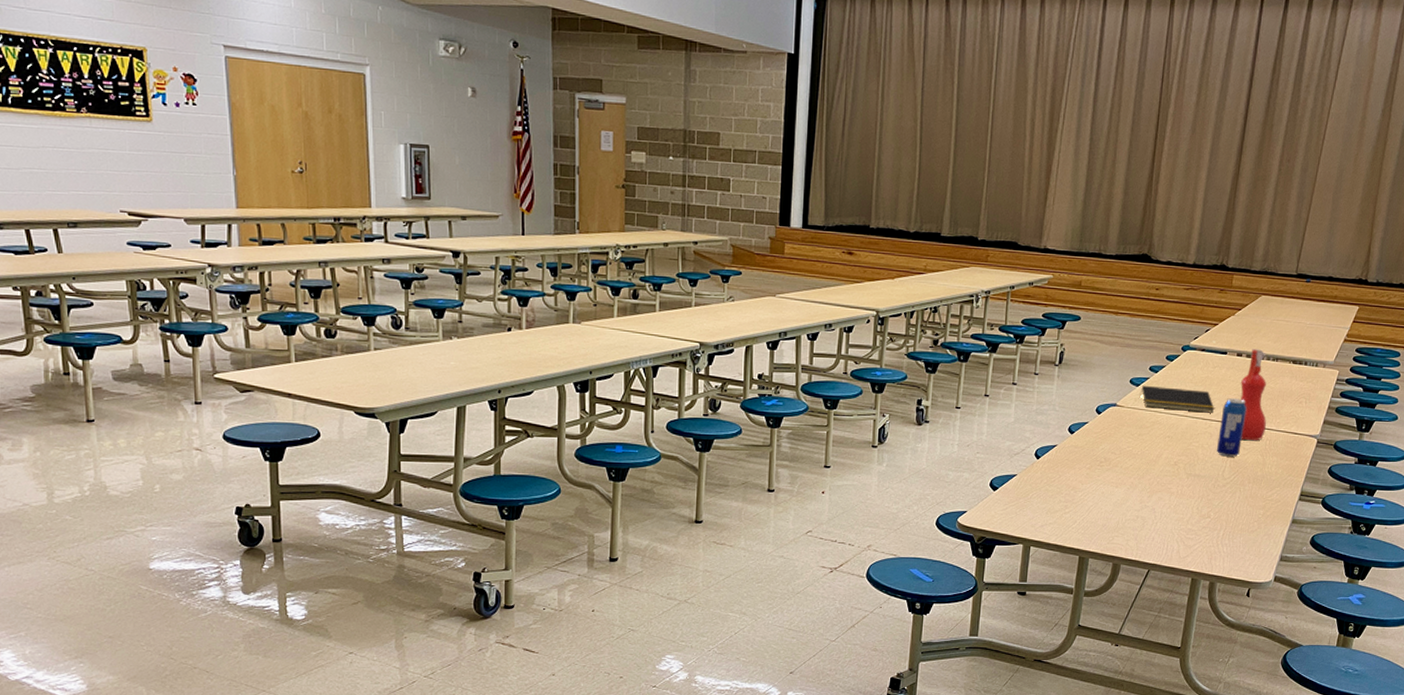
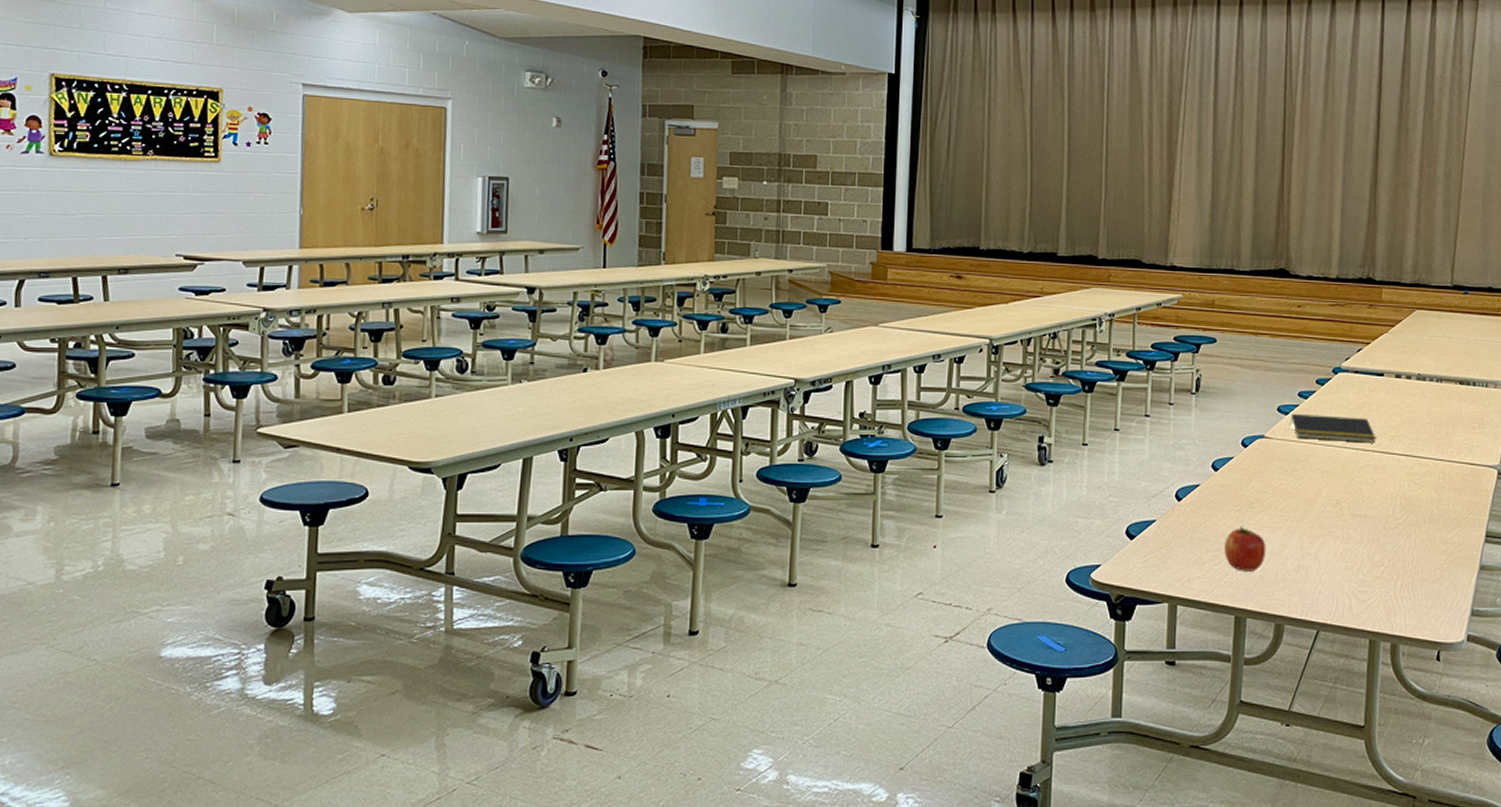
apple: none [1074,481,1111,520] -> present [1224,526,1266,571]
beverage can: present [1216,398,1247,457] -> none [1382,426,1413,493]
spray bottle: present [1241,349,1266,441] -> none [1403,369,1437,474]

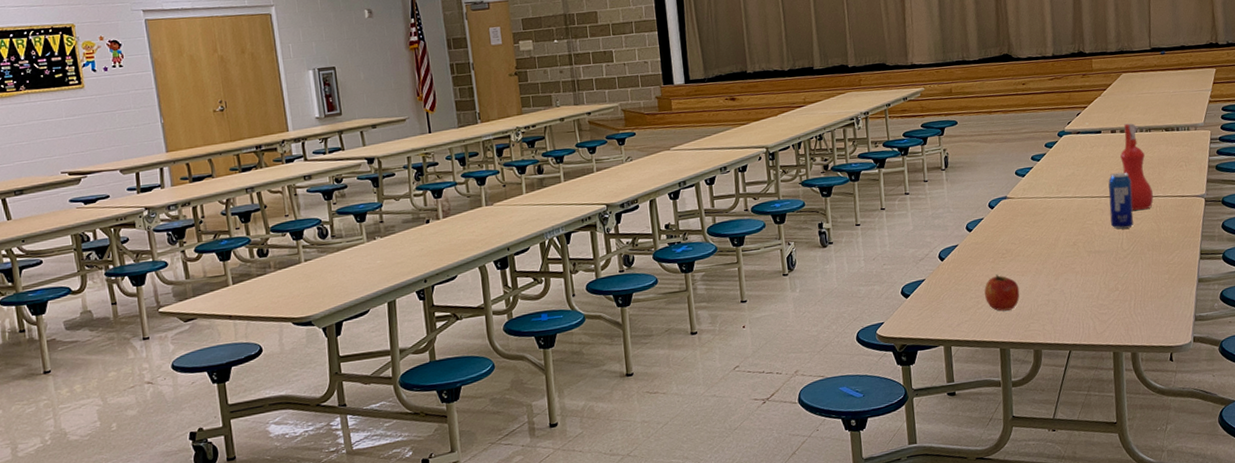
notepad: present [1289,413,1376,443] -> none [1027,170,1101,195]
beverage can: none [1382,426,1413,493] -> present [1108,172,1134,229]
spray bottle: none [1403,369,1437,474] -> present [1120,123,1154,211]

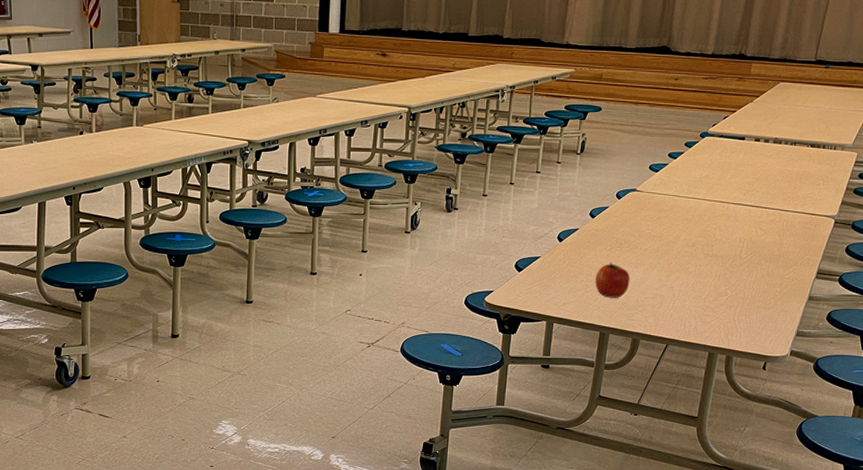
beverage can: present [1108,172,1134,229] -> none [733,182,765,238]
spray bottle: present [1120,123,1154,211] -> none [758,134,784,222]

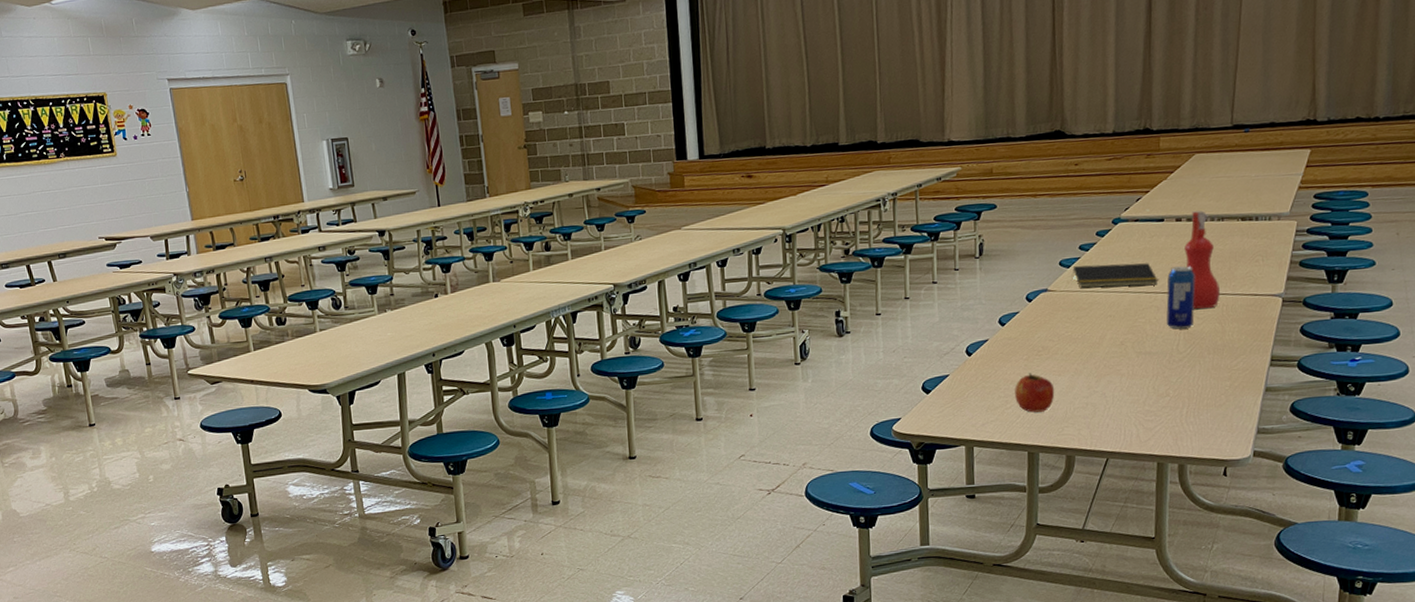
notepad: none [658,171,733,196] -> present [1072,263,1159,288]
beverage can: none [733,182,765,238] -> present [1166,266,1196,329]
spray bottle: none [758,134,784,222] -> present [1184,211,1220,309]

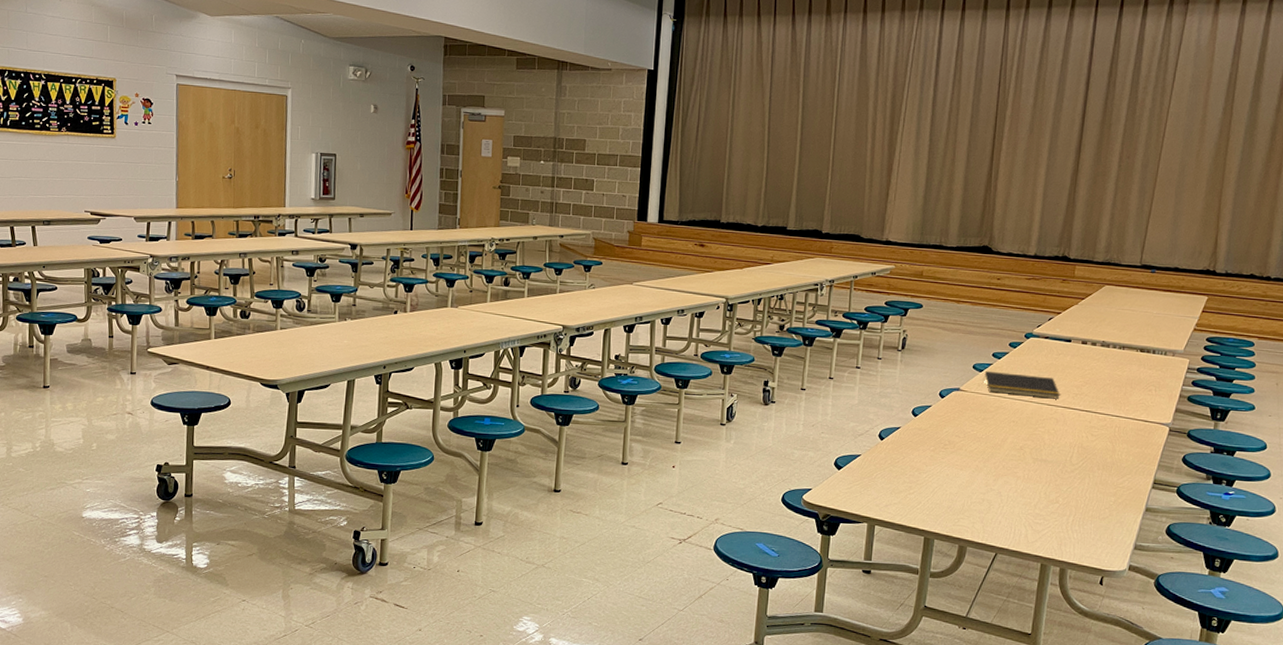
apple: present [1015,373,1055,413] -> none [918,463,956,502]
beverage can: present [1166,266,1196,329] -> none [1063,385,1094,443]
spray bottle: present [1184,211,1220,309] -> none [1087,337,1114,428]

